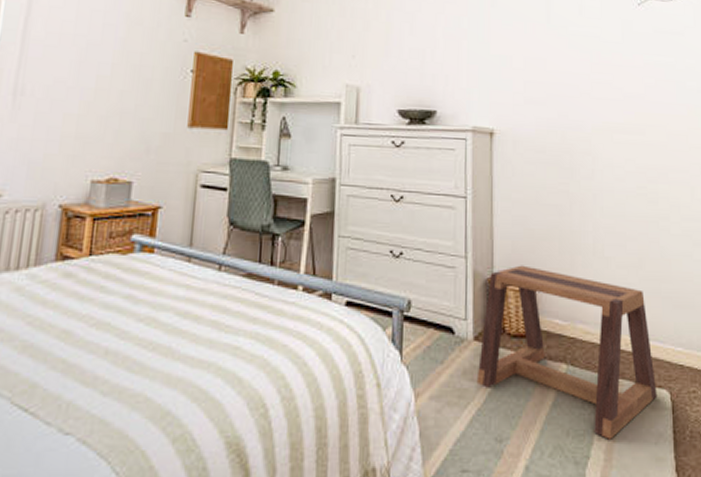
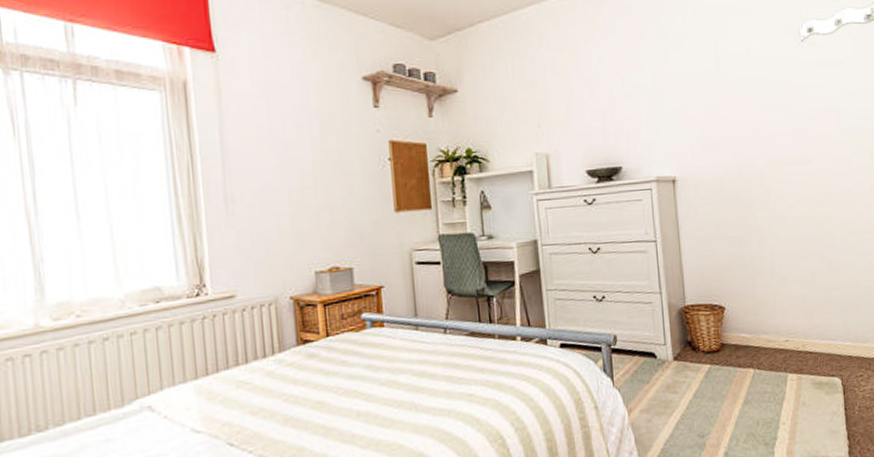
stool: present [476,265,658,440] -> none [678,292,831,423]

